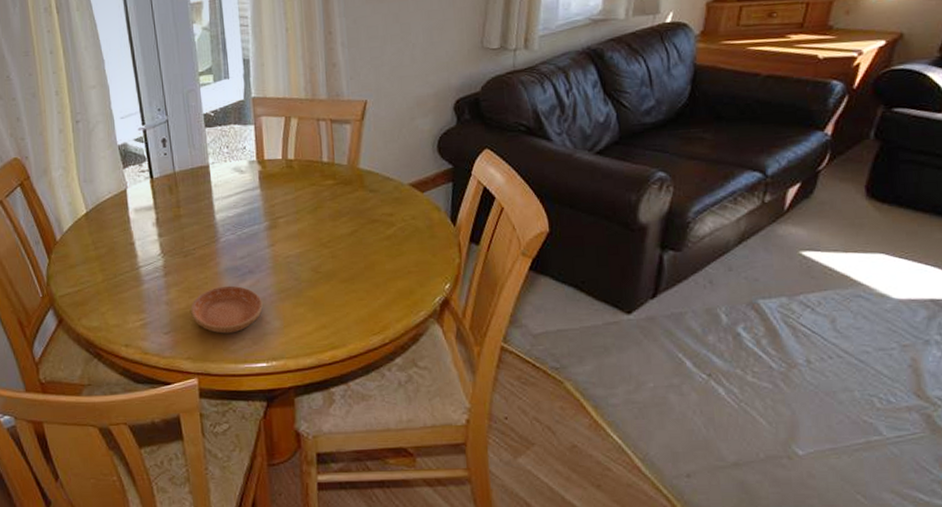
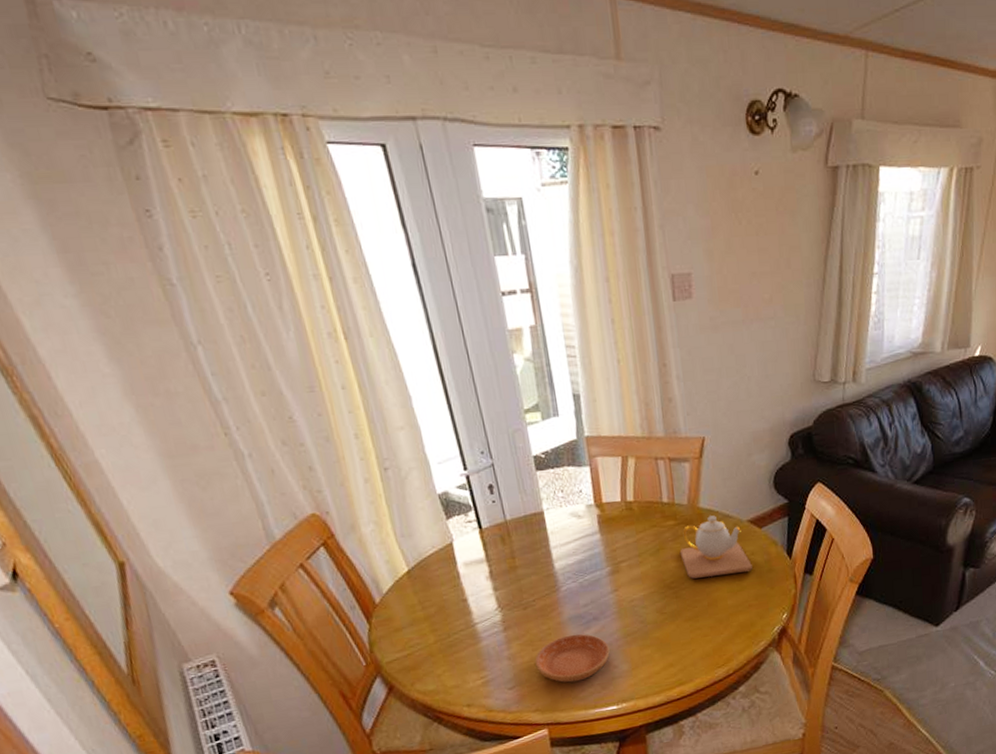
teapot: none [337,177,413,240] -> present [679,515,753,579]

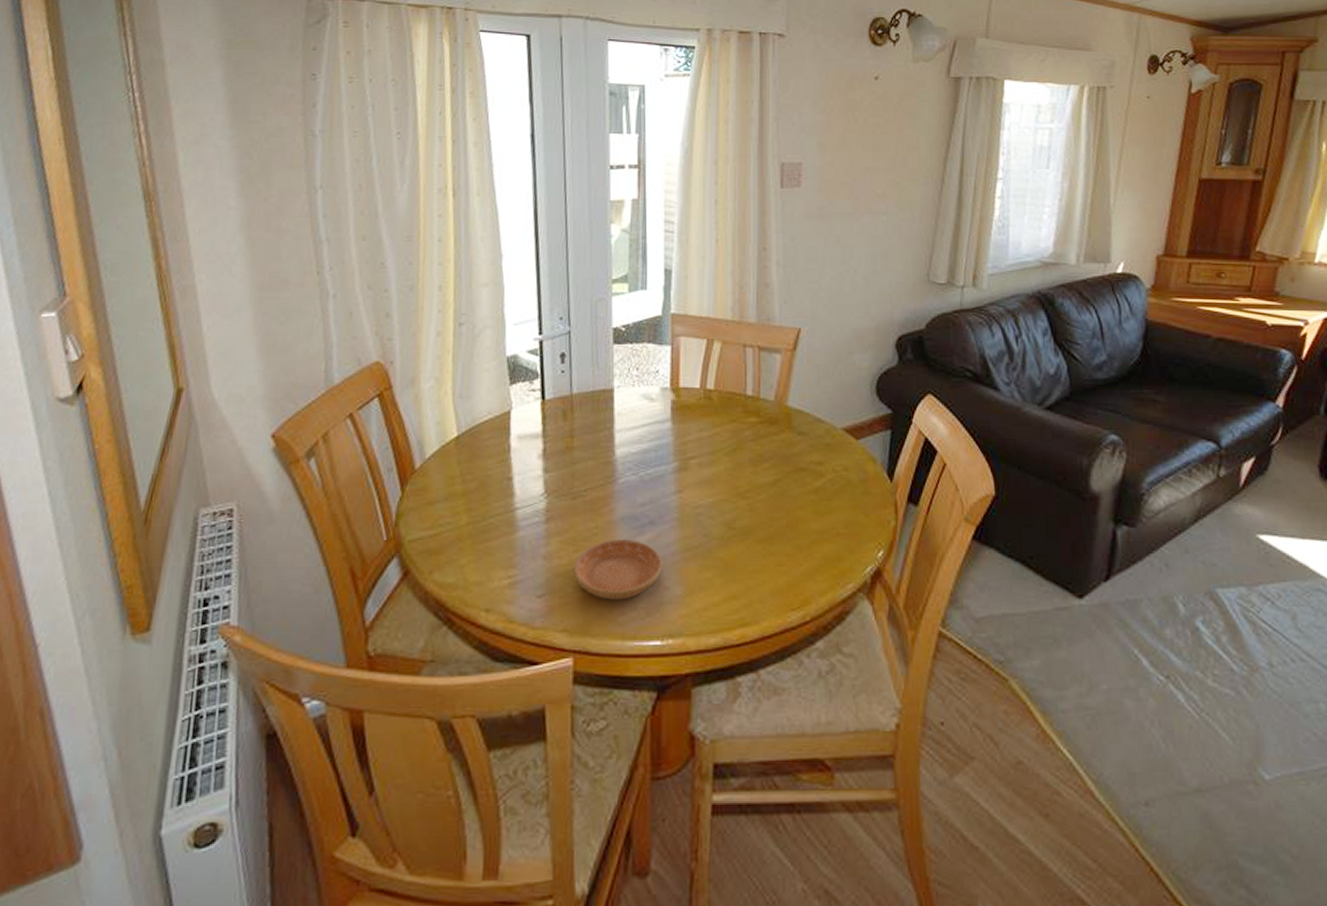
teapot: present [679,515,753,579] -> none [759,417,844,492]

